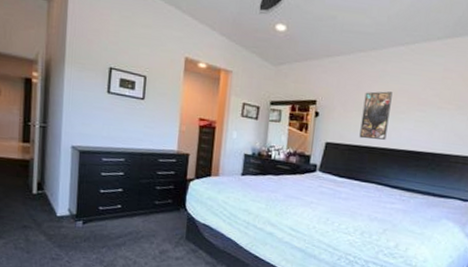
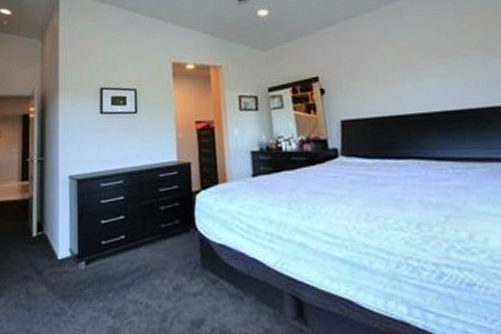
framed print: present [359,91,393,140] -> none [371,50,412,109]

